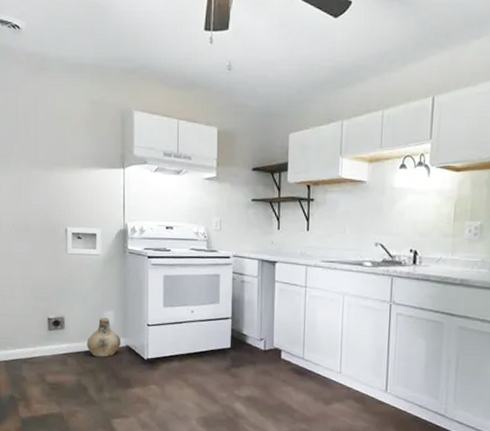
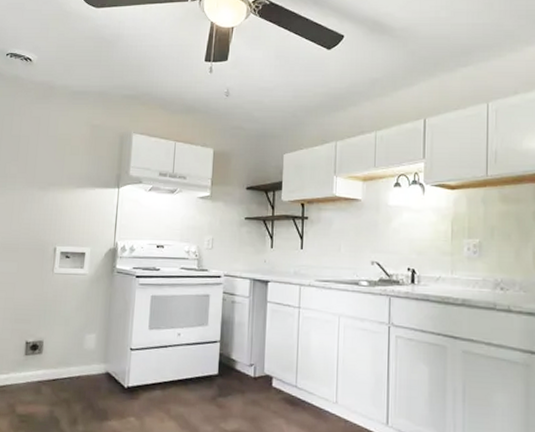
ceramic jug: present [87,317,122,357] -> none [64,340,102,385]

